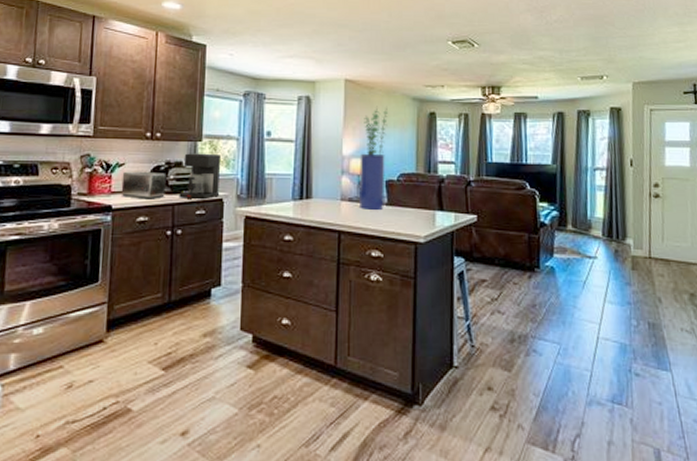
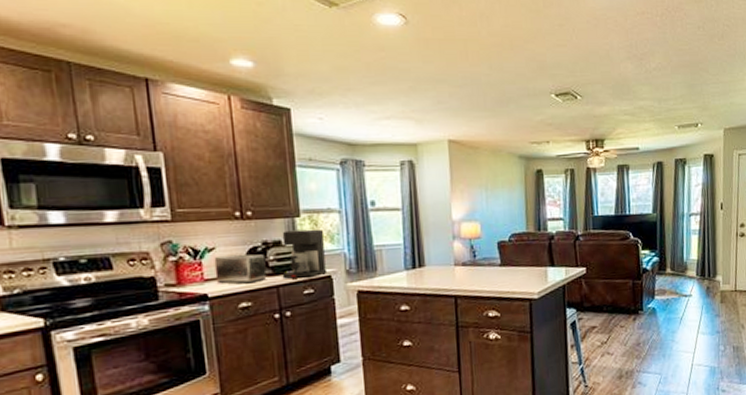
vase: present [360,106,388,210] -> none [470,166,498,273]

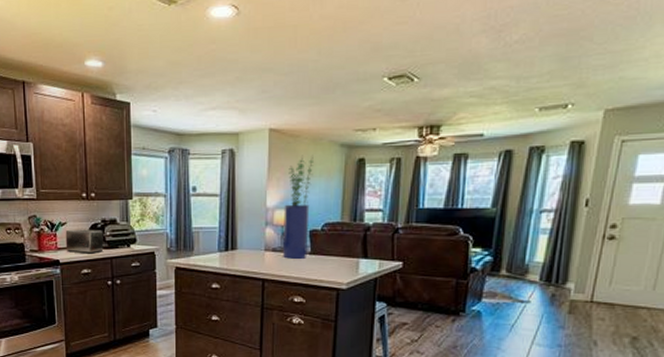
coffee maker: present [282,229,328,279] -> none [115,210,152,254]
vase: none [470,166,498,273] -> present [283,154,313,259]

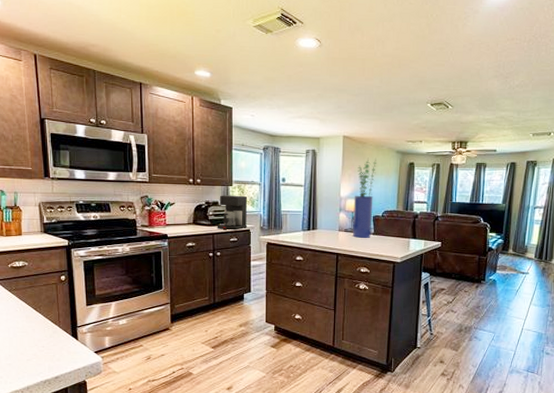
toaster: present [65,229,104,254] -> none [173,209,207,230]
coffee maker: none [115,210,152,254] -> present [217,195,248,231]

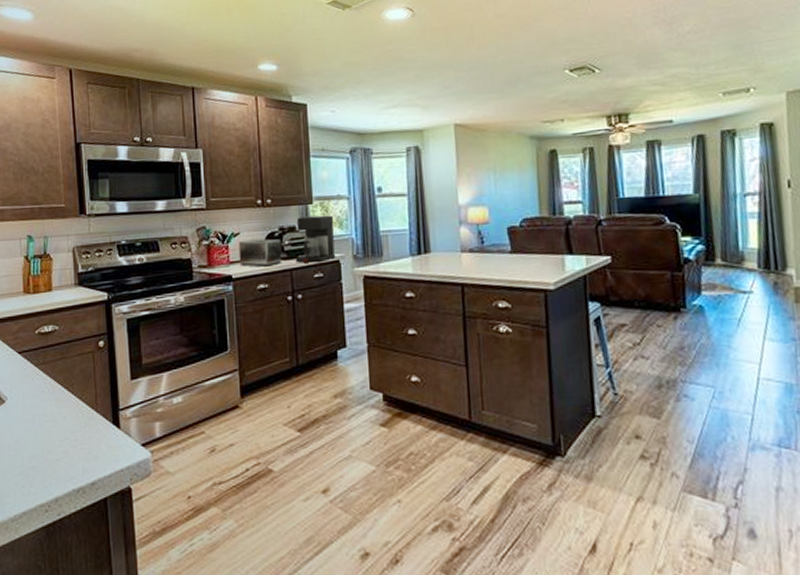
toaster: none [173,209,207,230] -> present [238,238,282,267]
vase: present [353,157,376,238] -> none [477,148,508,260]

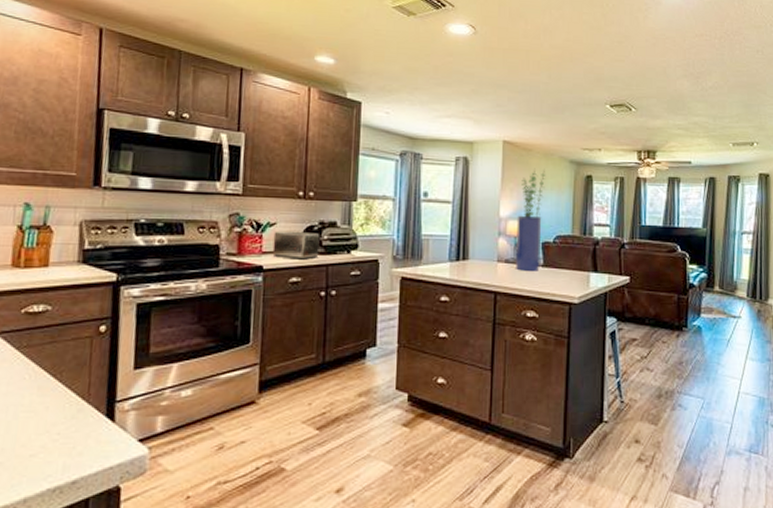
coffee maker: present [295,215,336,263] -> none [333,213,377,261]
vase: none [477,148,508,260] -> present [516,168,545,271]

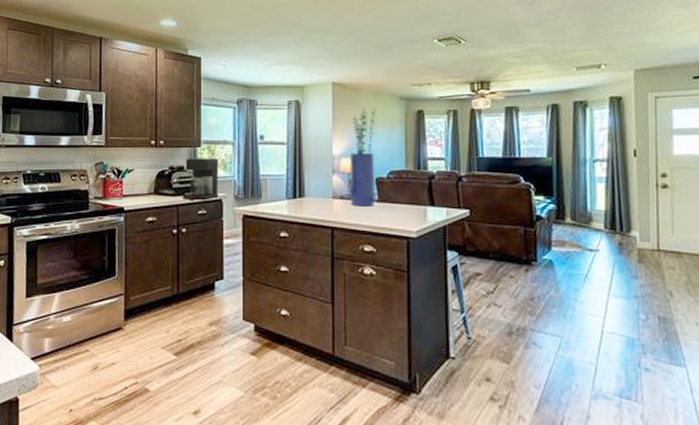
toaster: present [272,231,320,260] -> none [131,176,170,201]
coffee maker: none [333,213,377,261] -> present [182,158,219,201]

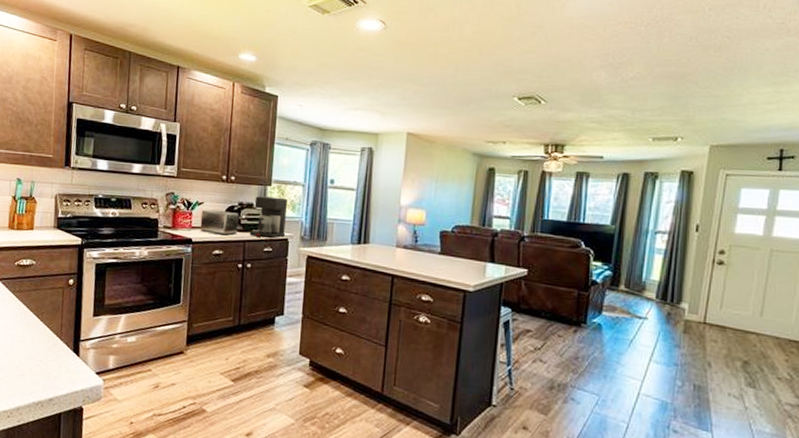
toaster: none [131,176,170,201] -> present [200,209,239,236]
vase: present [349,106,376,206] -> none [413,159,447,258]

